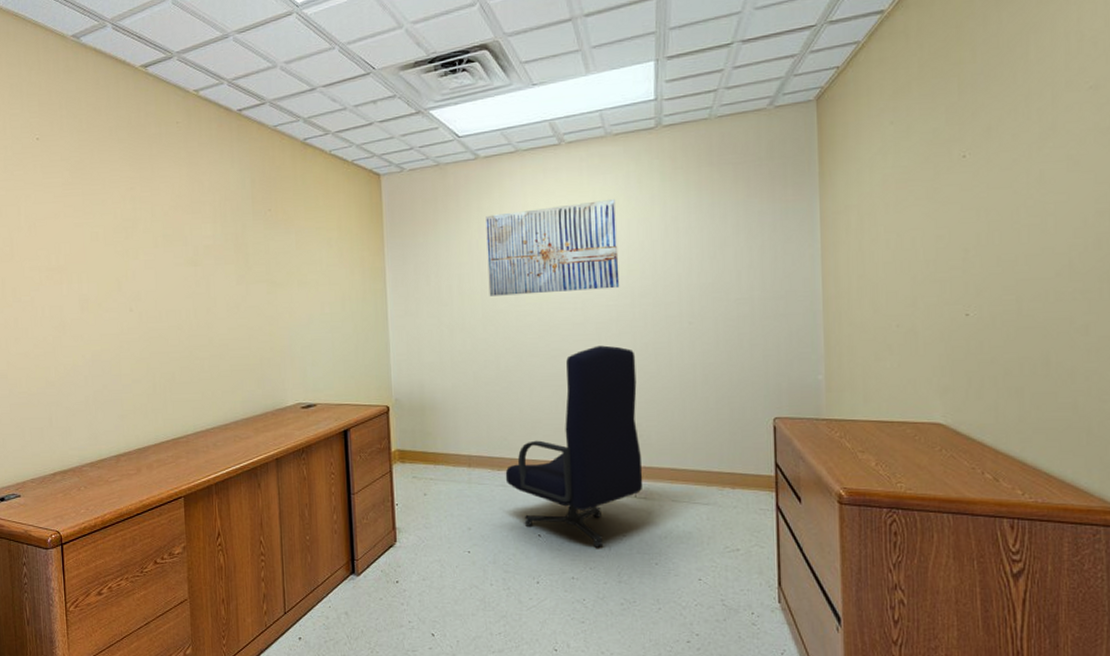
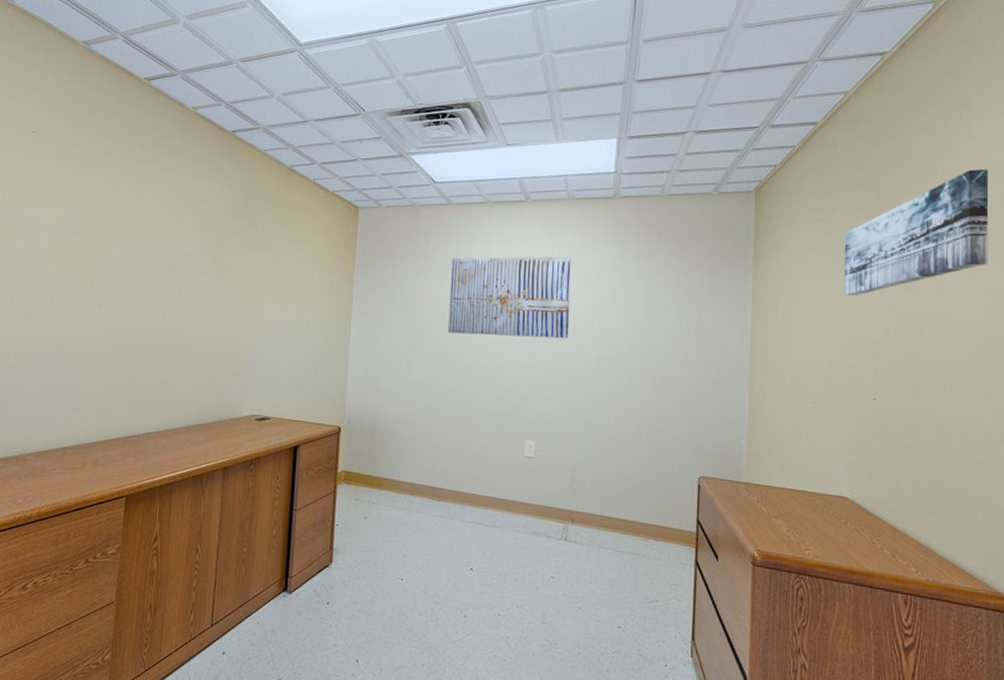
office chair: present [505,345,643,548] -> none [444,390,578,587]
wall art: none [923,37,1095,204] -> present [844,168,989,297]

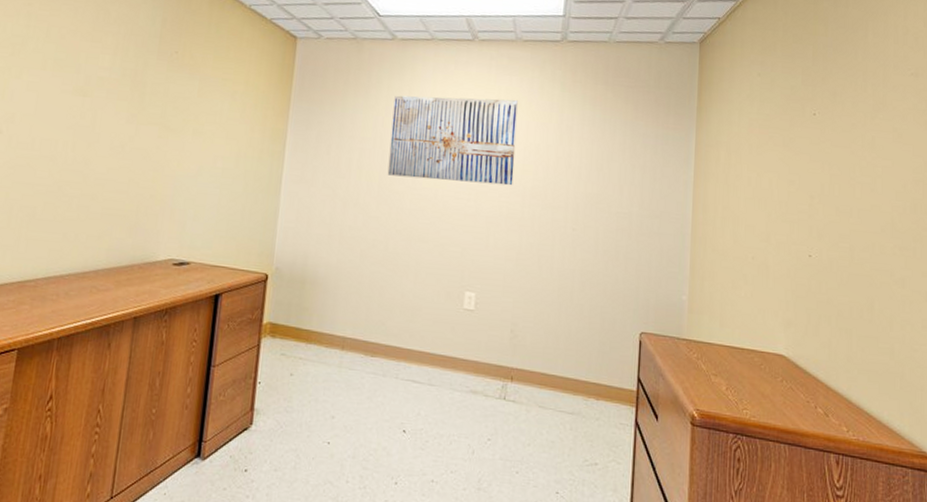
wall art: present [844,168,989,297] -> none [782,32,915,152]

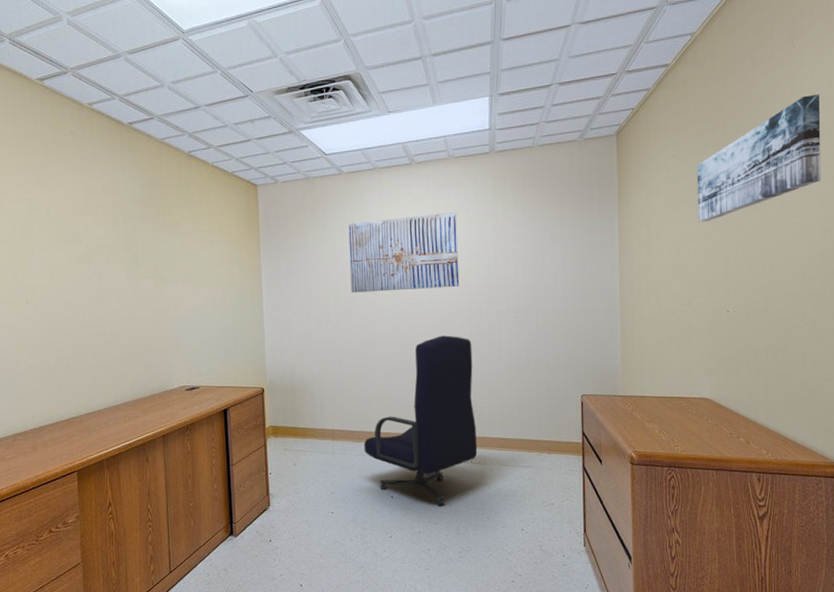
office chair: none [377,239,520,450] -> present [363,335,478,506]
wall art: none [782,32,915,152] -> present [696,94,821,222]

